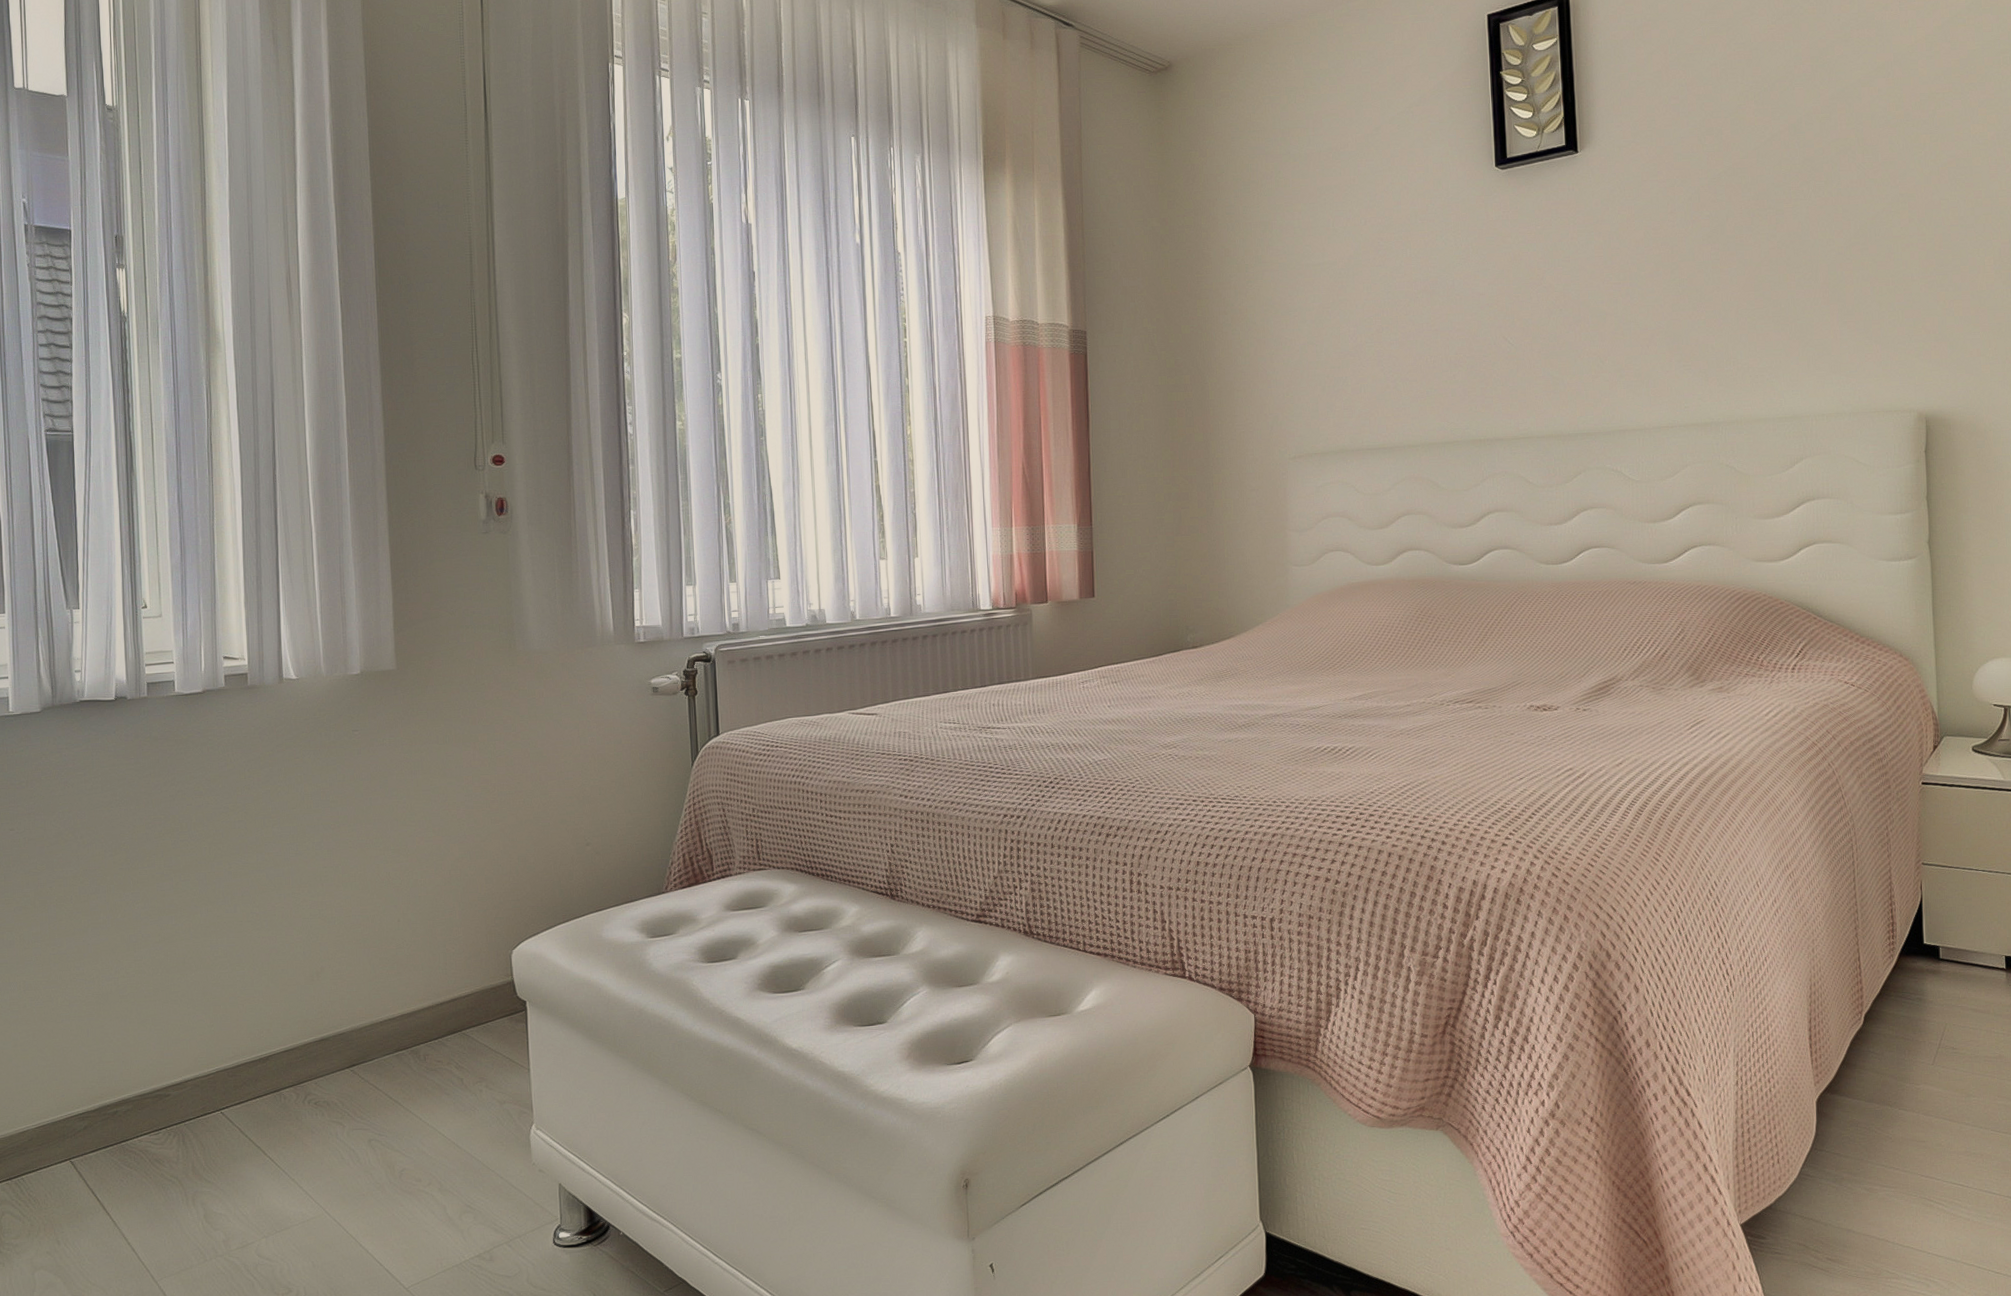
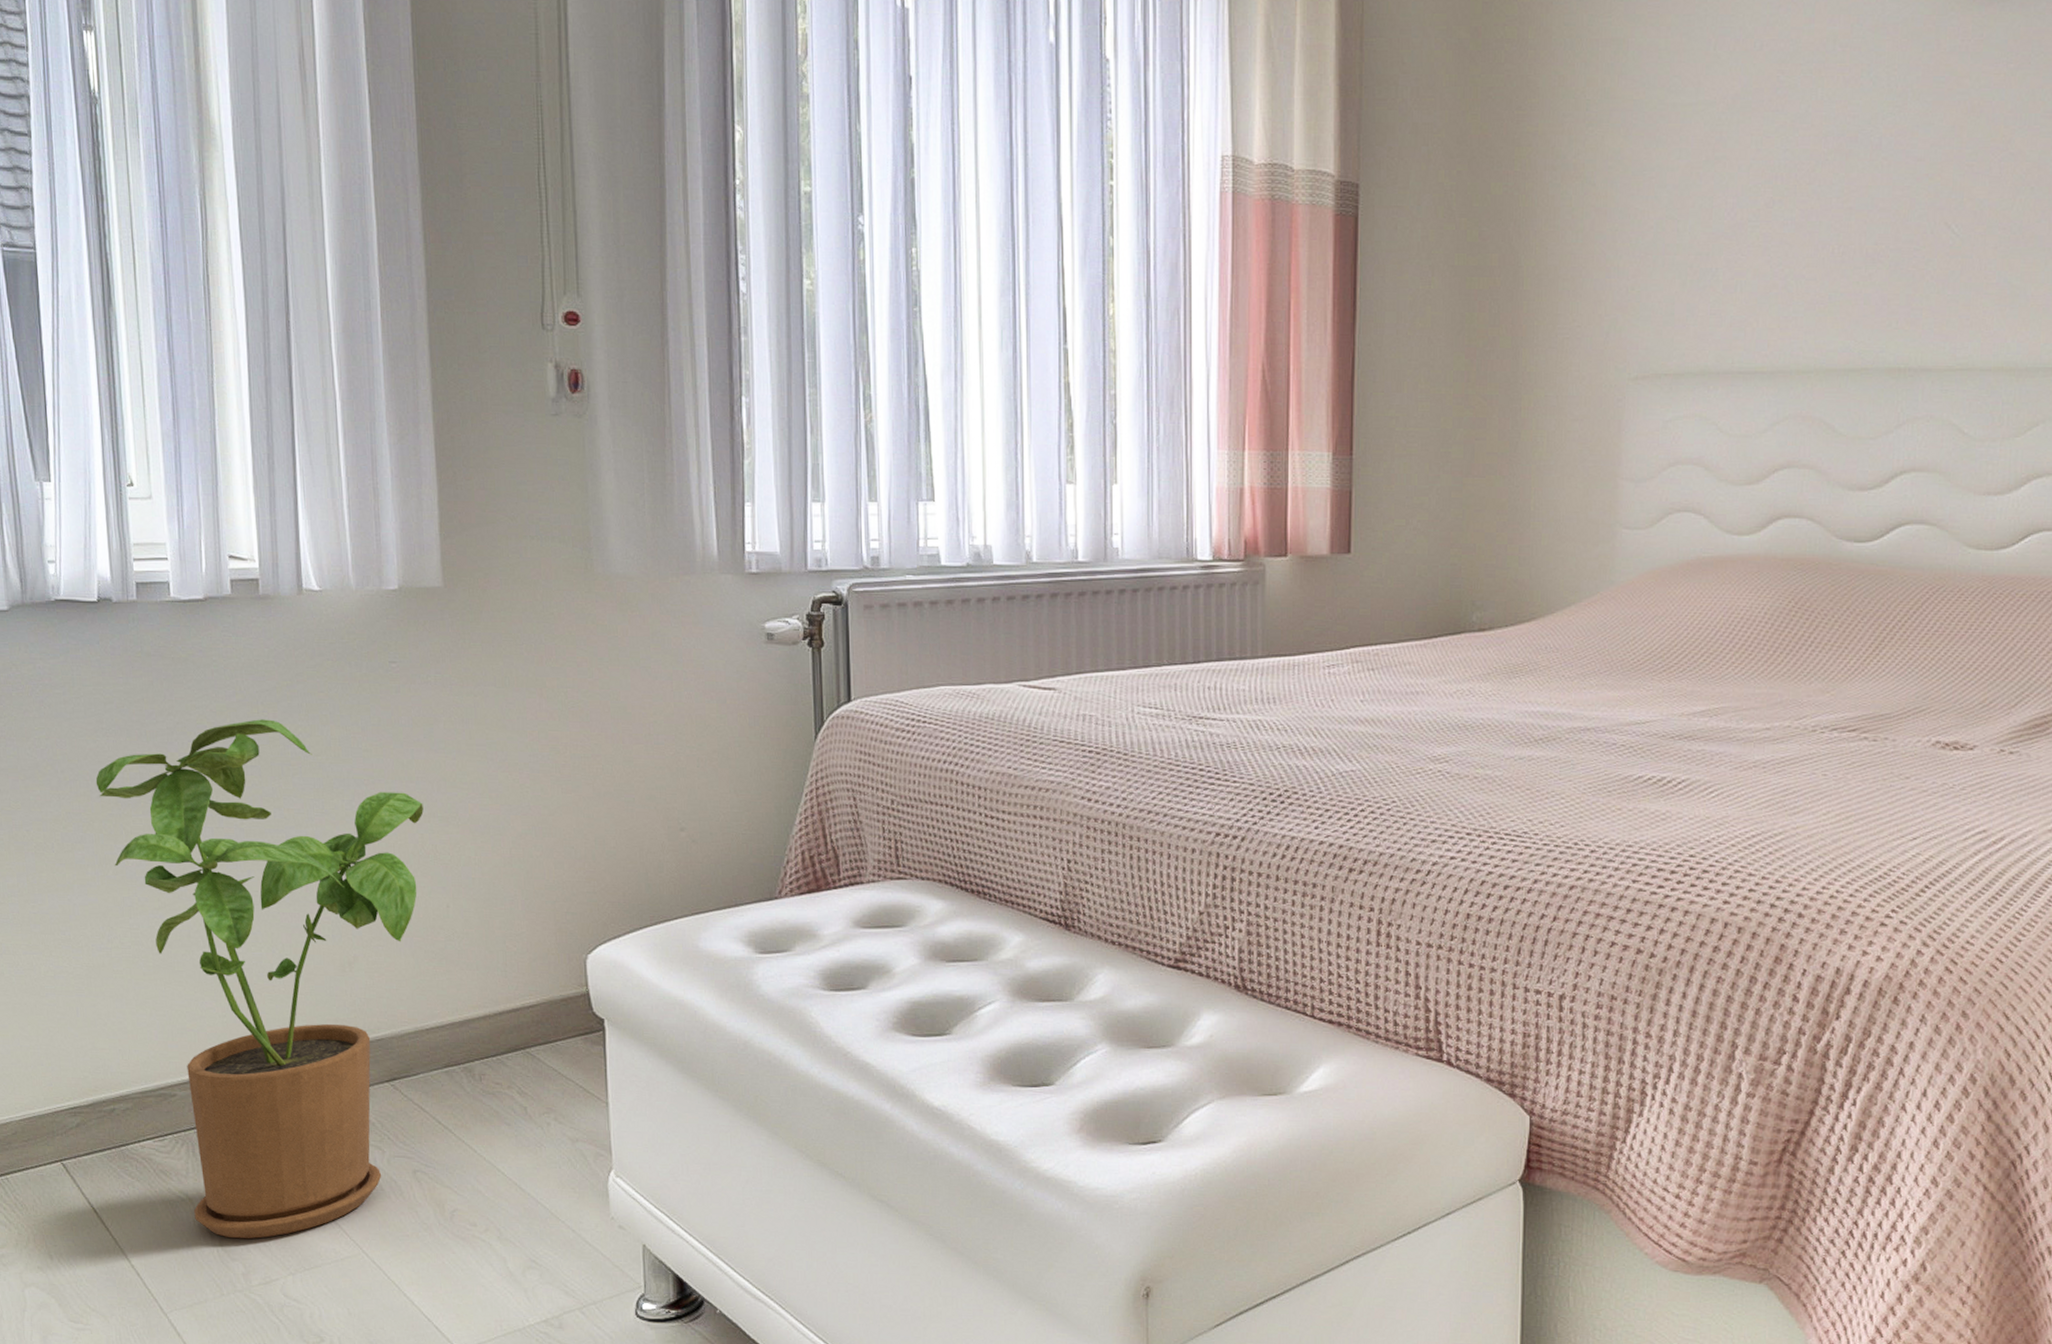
house plant: none [109,783,379,1212] -> present [95,719,424,1239]

